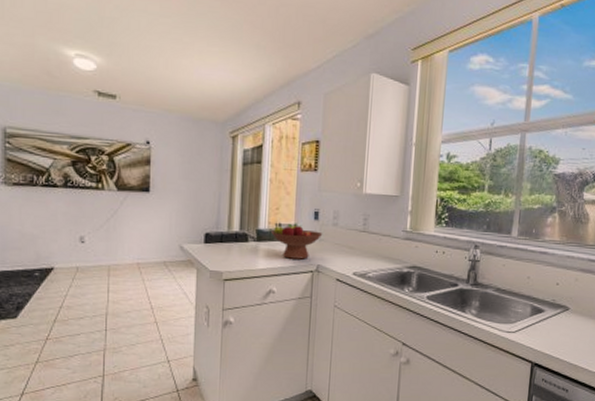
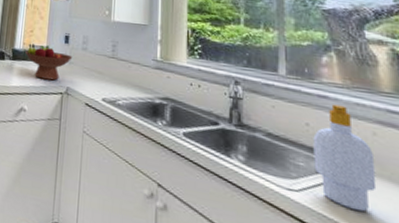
soap bottle: none [529,259,573,341] -> present [313,104,377,212]

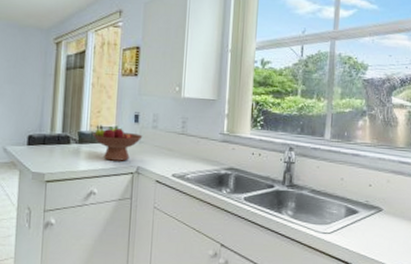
soap bottle: present [313,104,377,212] -> none [343,161,386,242]

